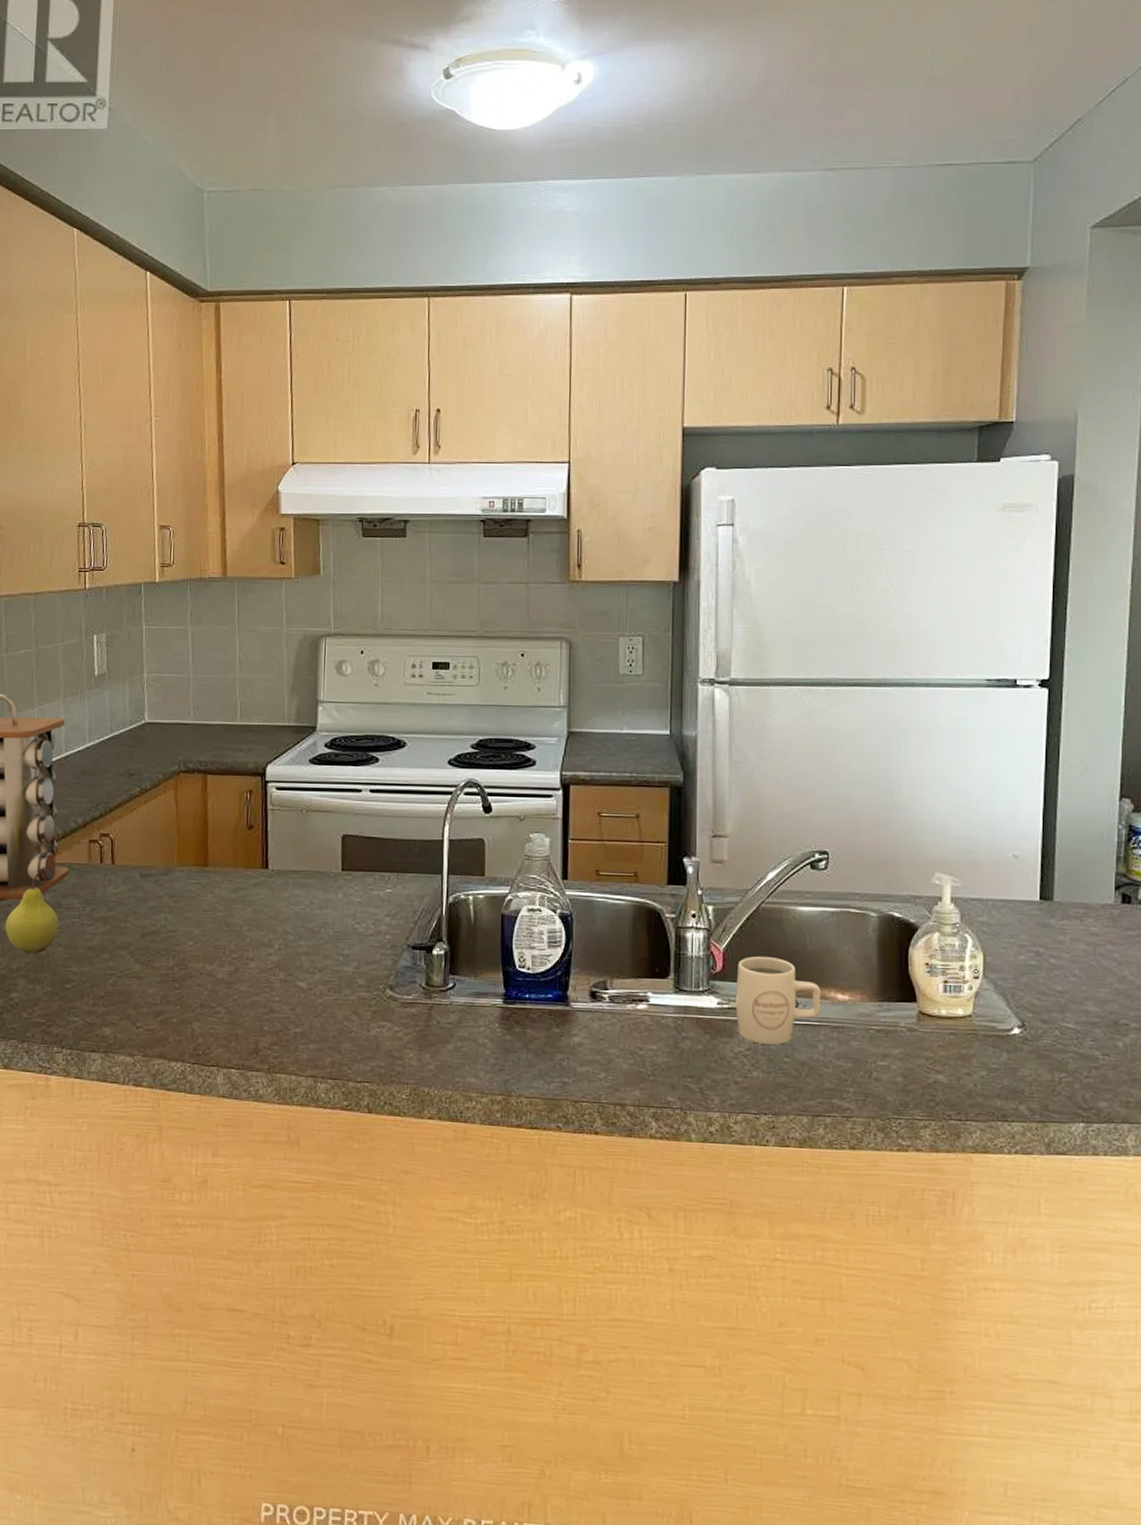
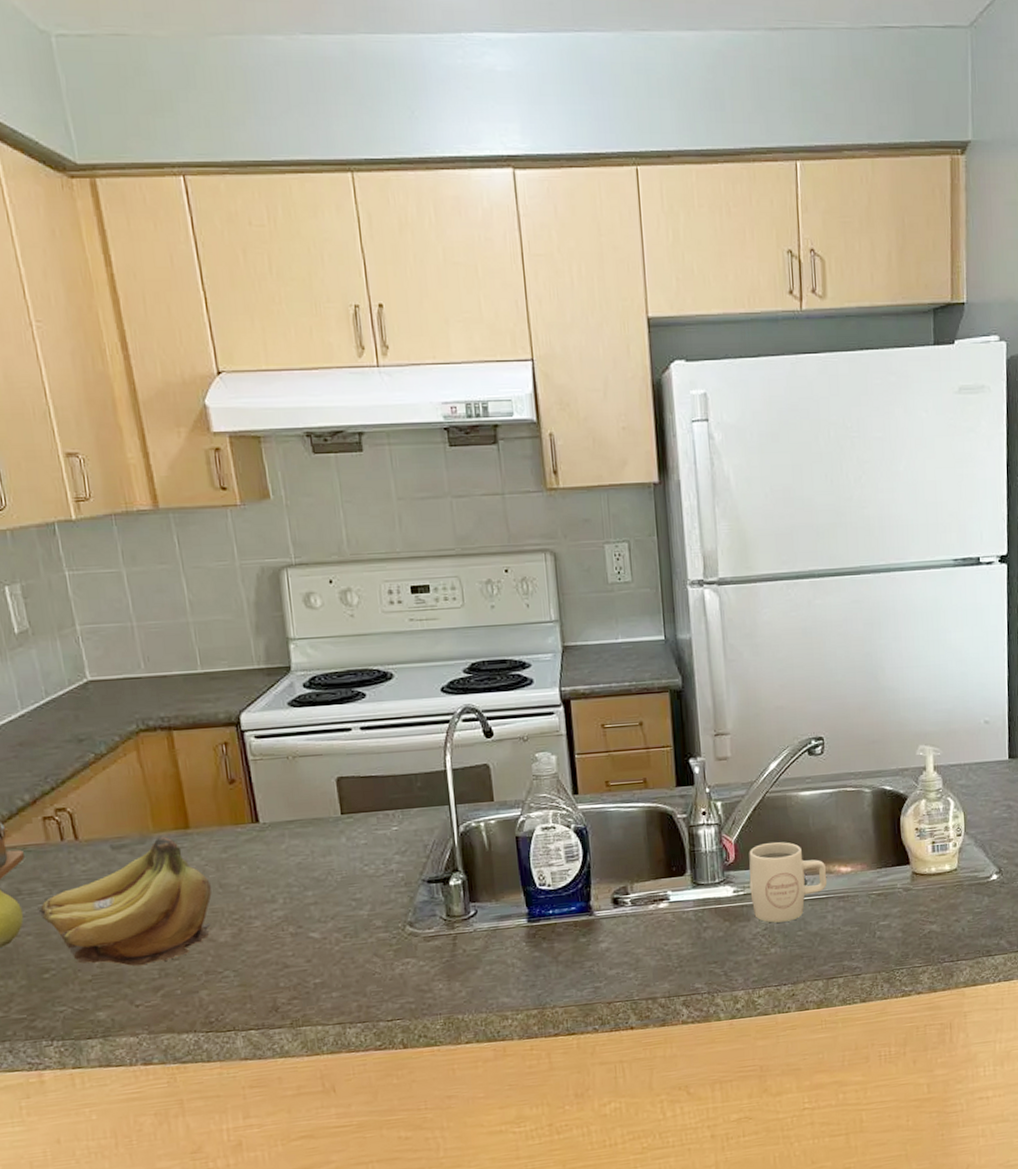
fruit: none [70,871,219,990] -> present [36,837,212,966]

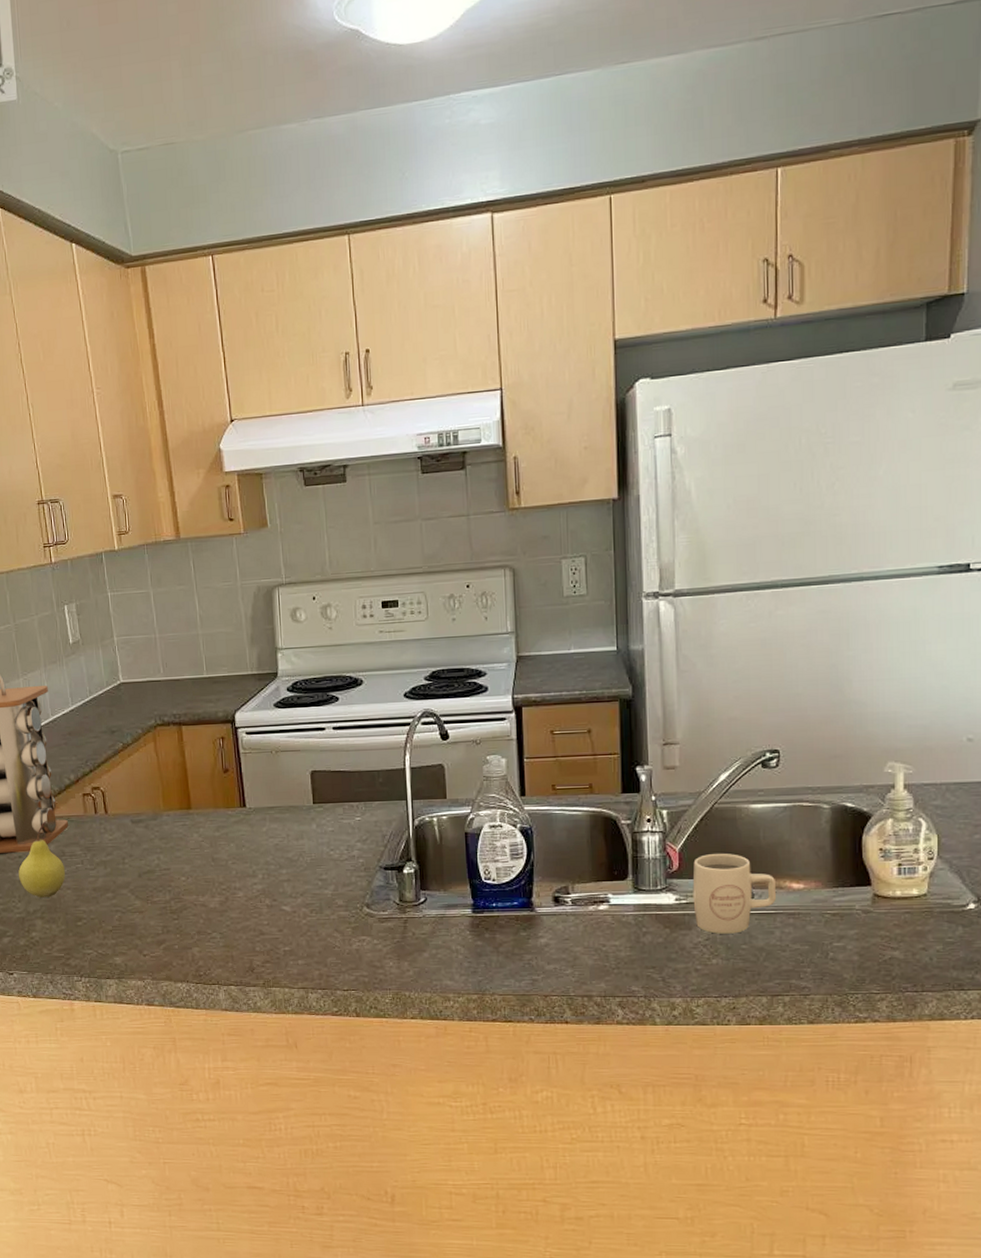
fruit: present [36,837,212,966] -> none [75,815,206,922]

